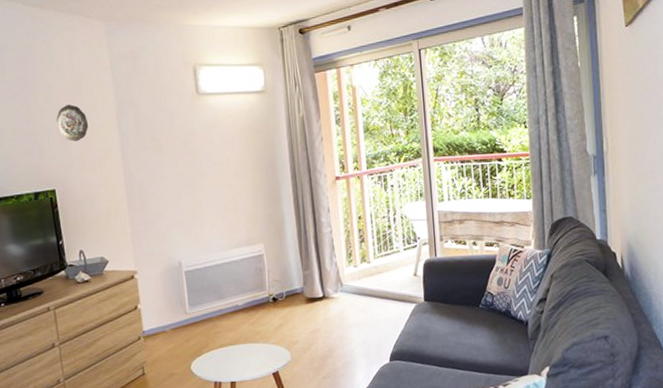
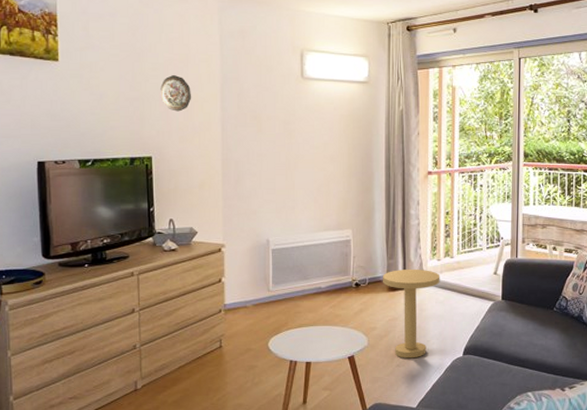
side table: none [300,277,359,370] -> present [383,268,440,358]

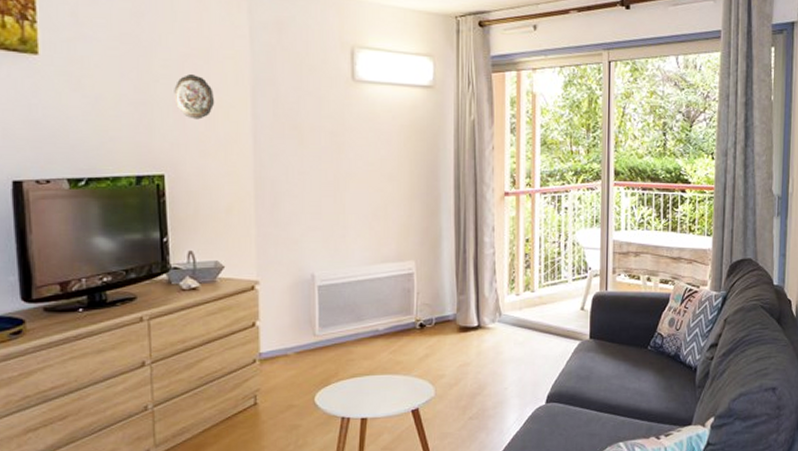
side table: present [383,268,440,358] -> none [452,305,519,410]

